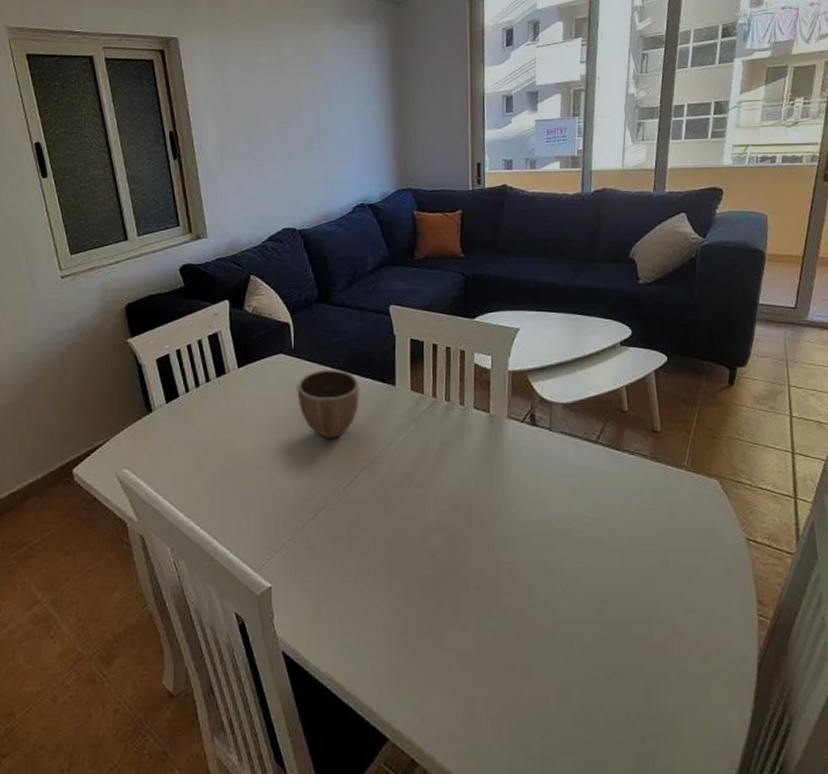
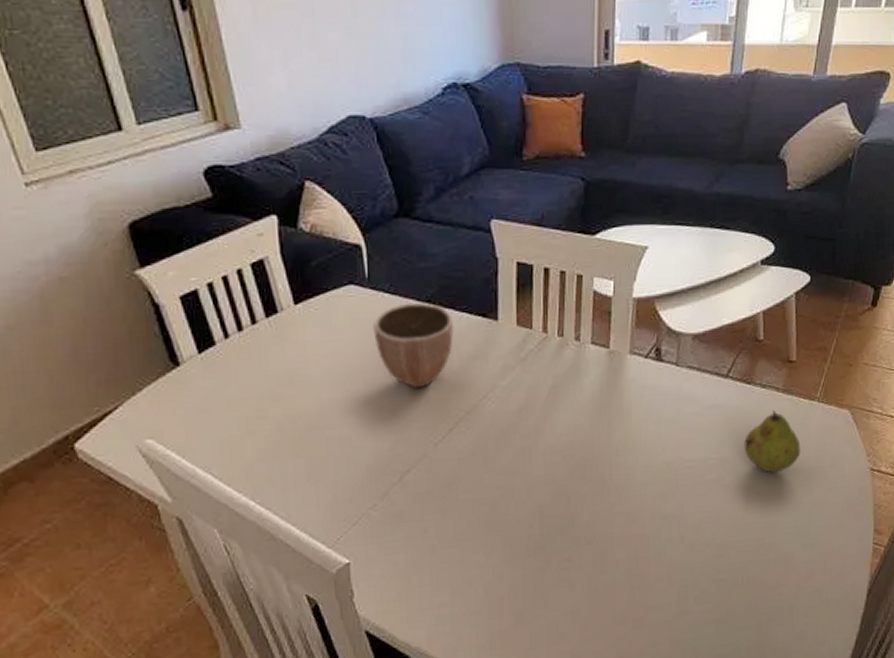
fruit: none [617,475,673,535] -> present [744,409,801,473]

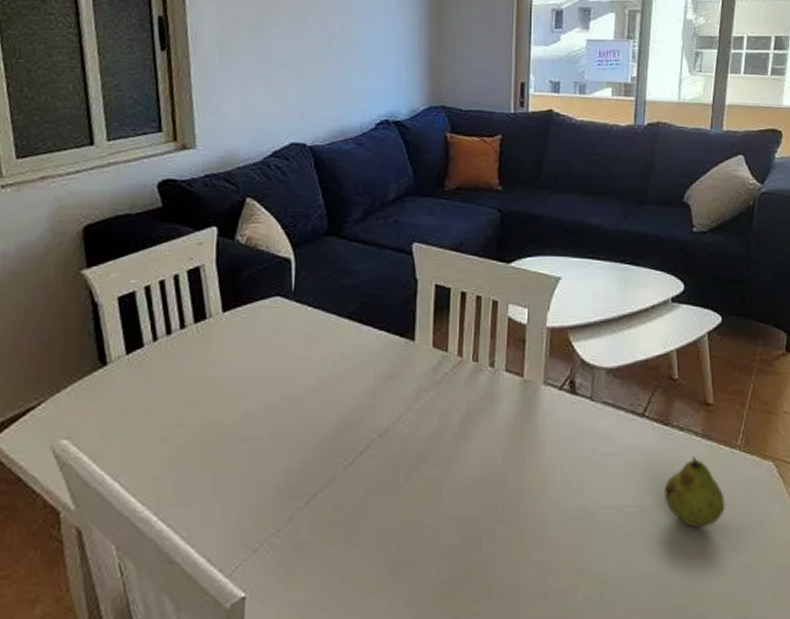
decorative bowl: present [372,302,455,389] -> none [293,317,372,406]

